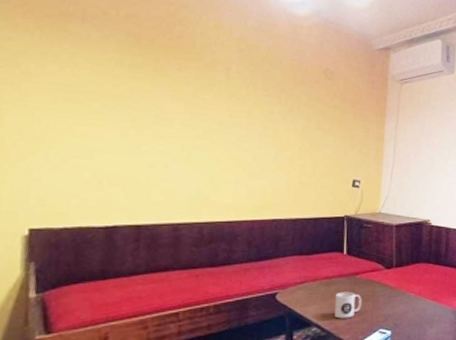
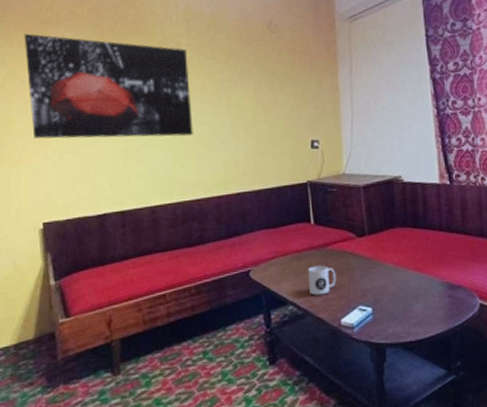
wall art: none [30,21,236,160] -> present [24,33,193,139]

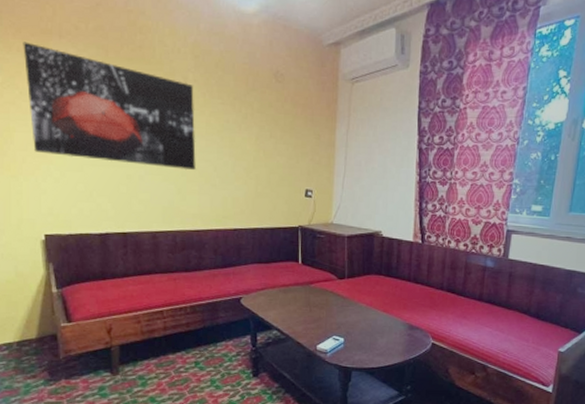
mug: present [307,265,337,296] -> none [292,299,317,324]

